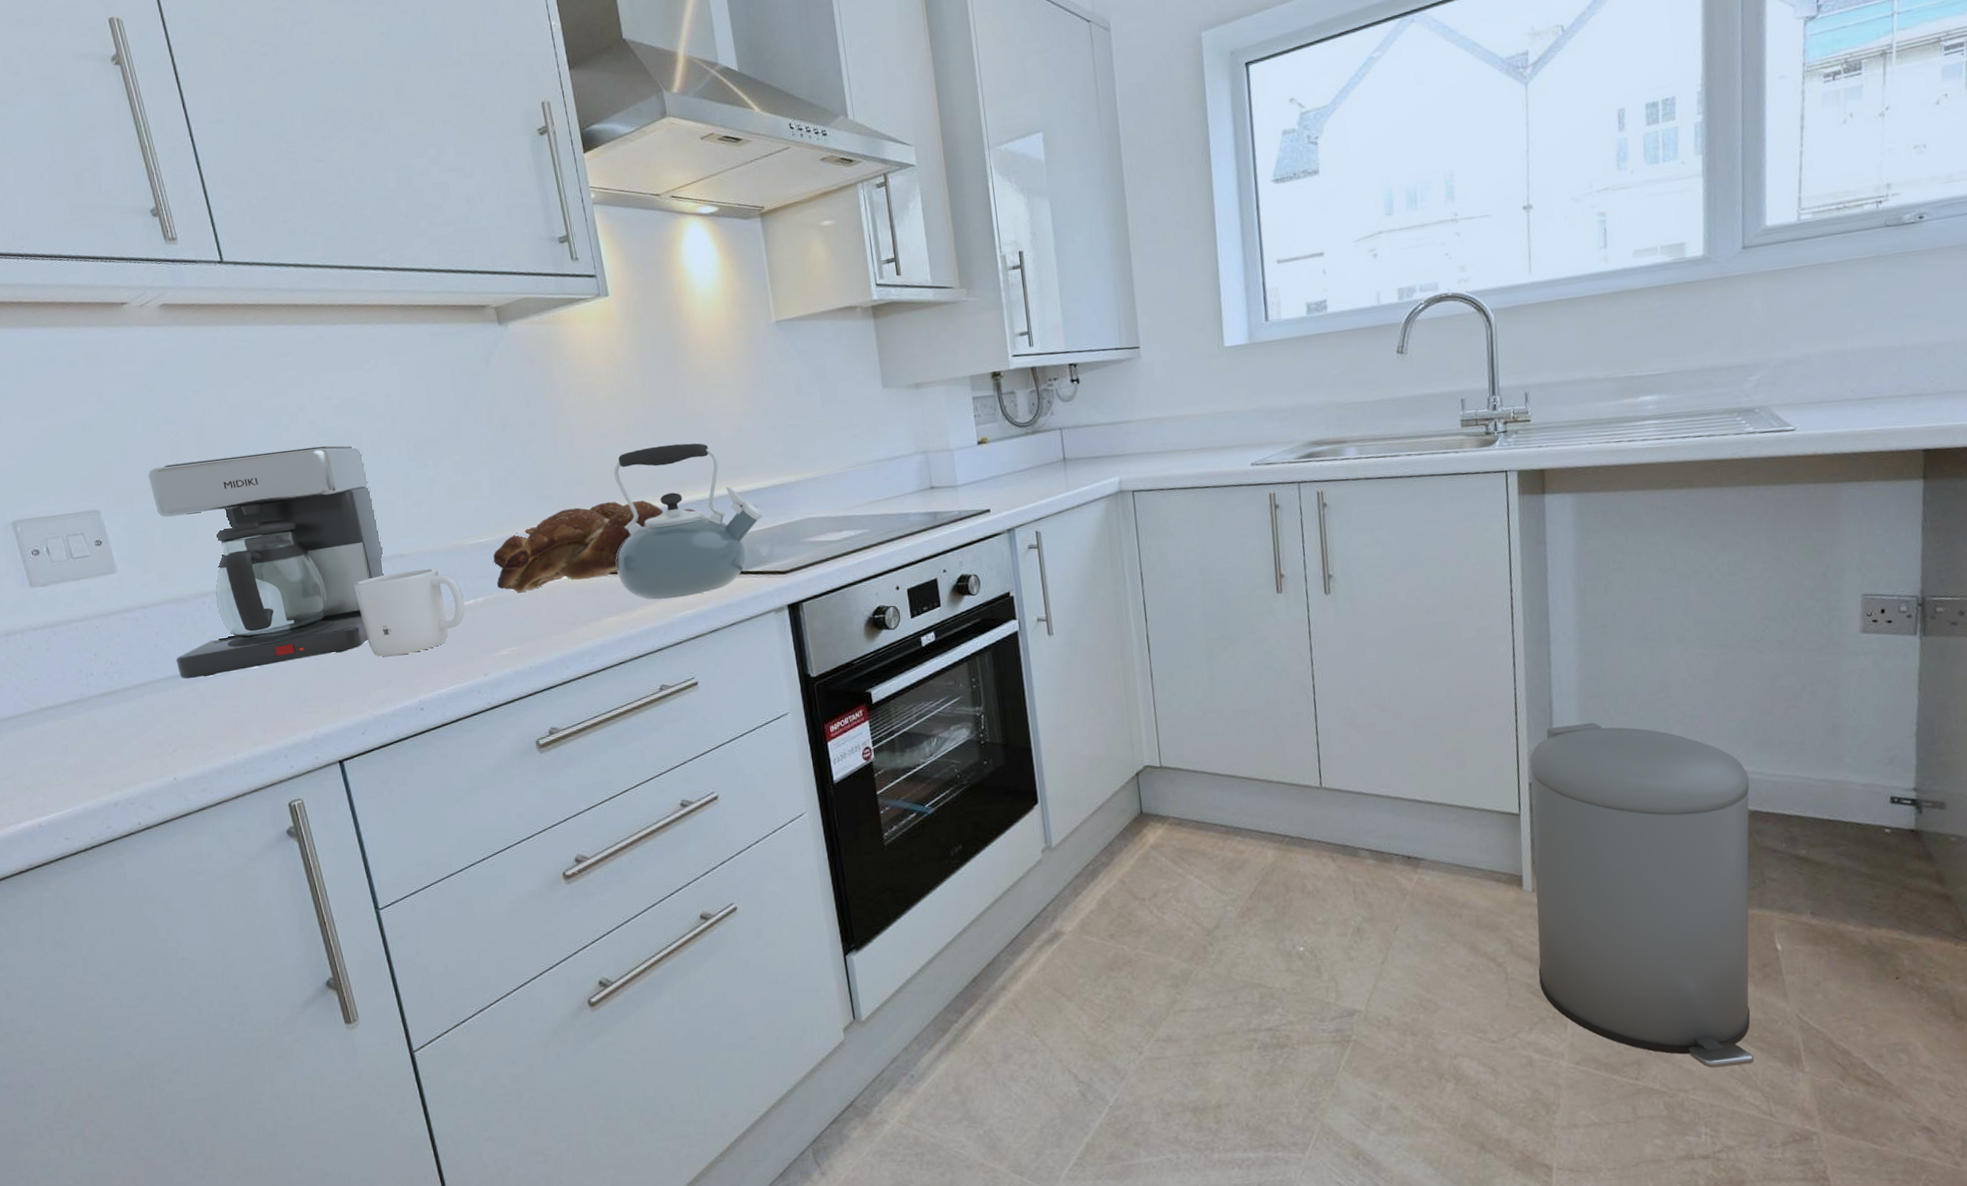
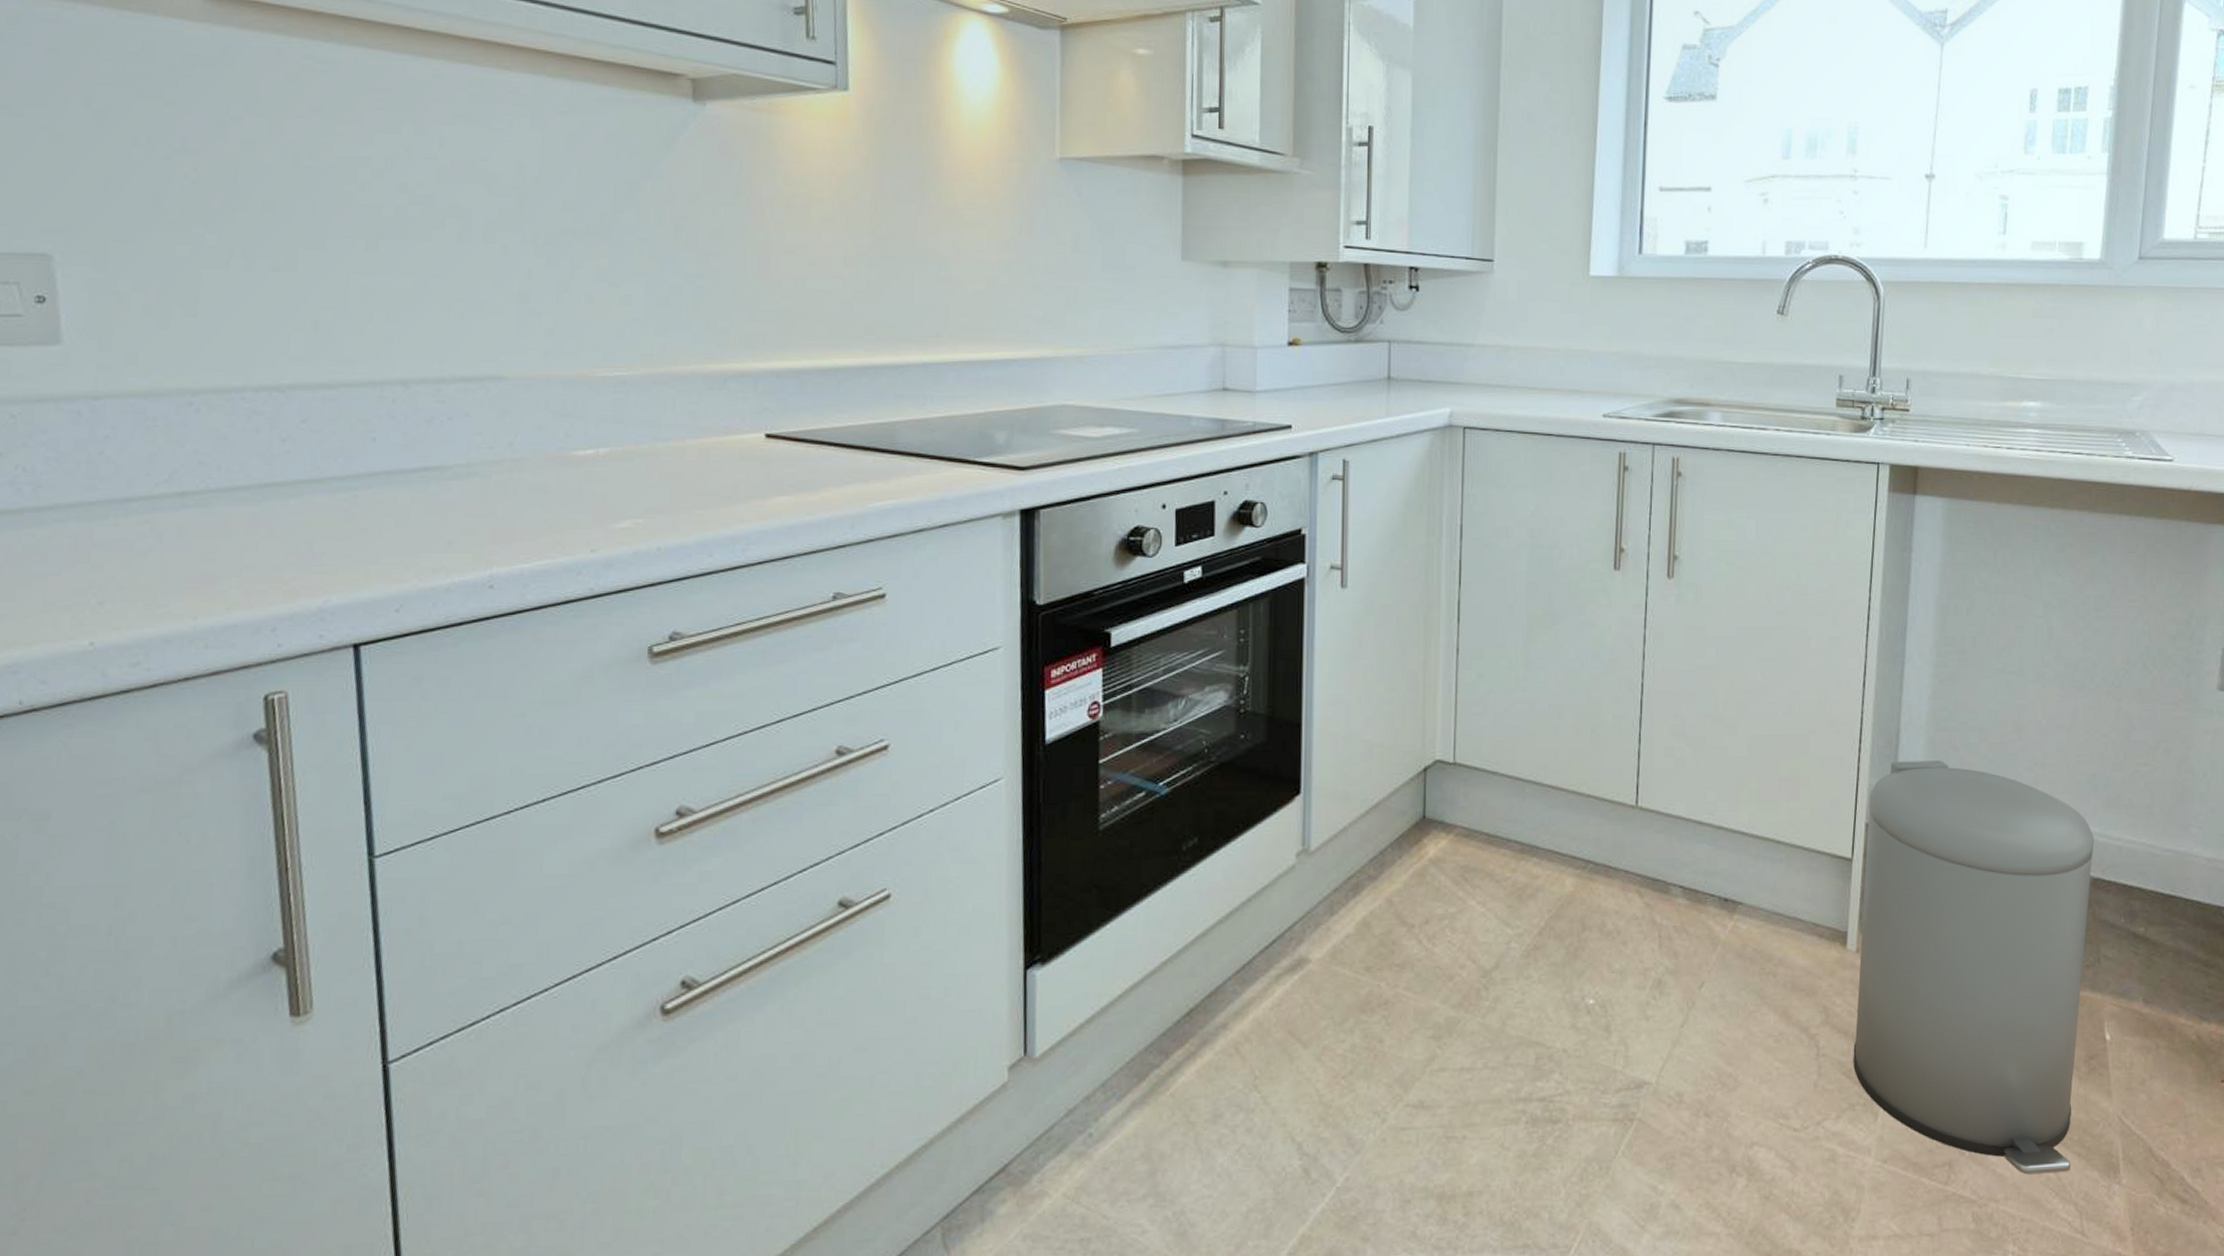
coffee maker: present [148,445,385,679] -> none [128,208,476,507]
mug: present [353,568,465,657] -> none [421,399,580,511]
bread loaf: present [493,500,696,593] -> none [629,347,919,449]
kettle: present [613,443,764,600] -> none [799,287,1007,483]

